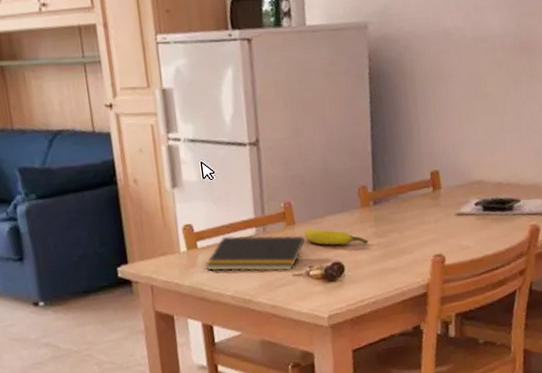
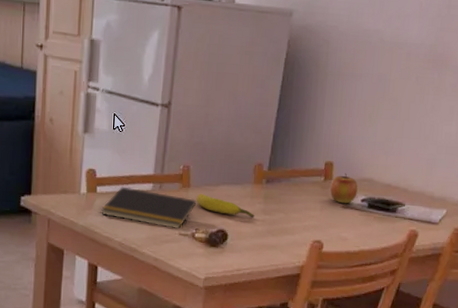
apple: none [440,179,470,212] -> present [330,173,358,204]

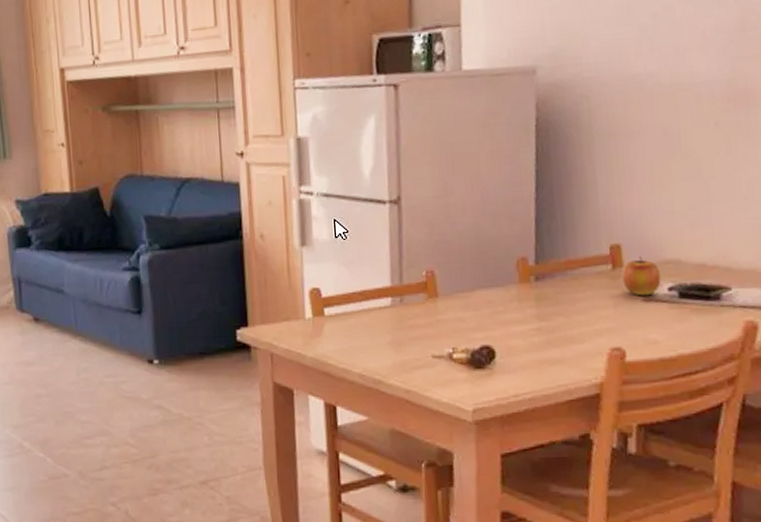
notepad: present [101,186,197,229] -> none [332,304,449,351]
banana: present [196,193,255,217] -> none [447,303,527,326]

